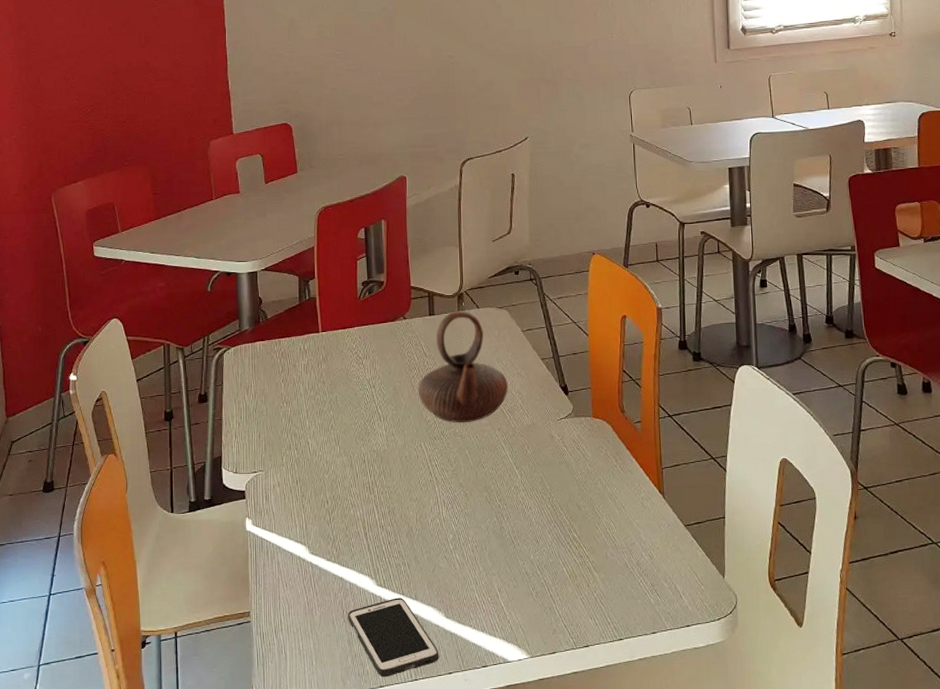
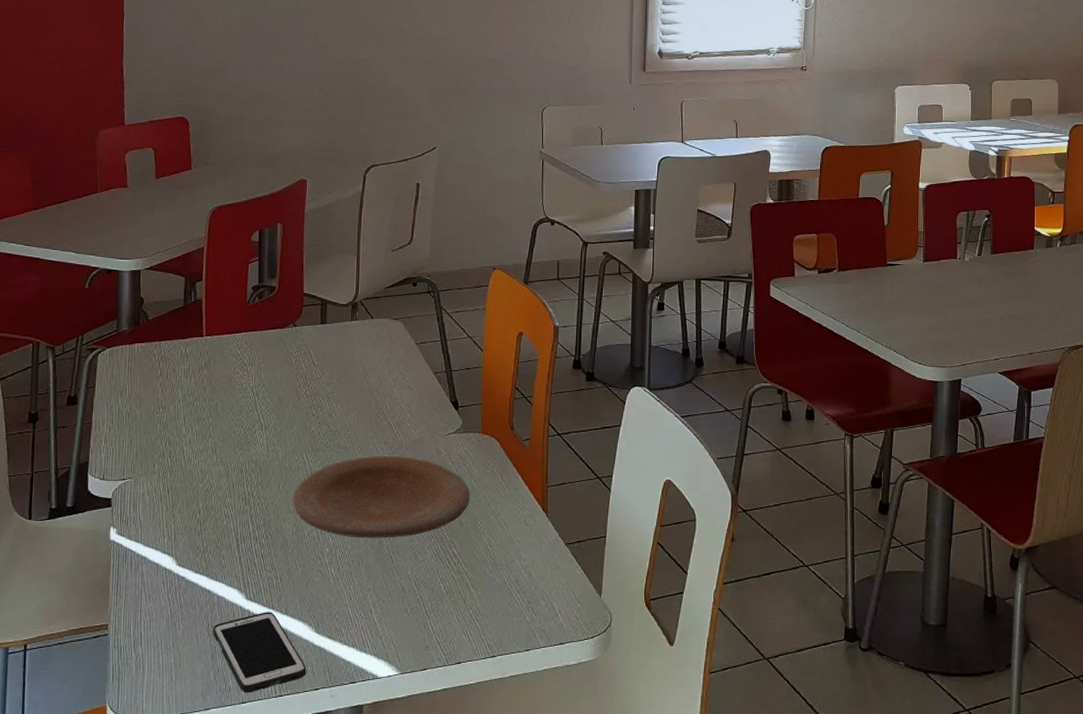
plate: none [414,442,586,524] -> present [292,456,470,538]
teapot: present [418,310,508,422] -> none [303,320,397,434]

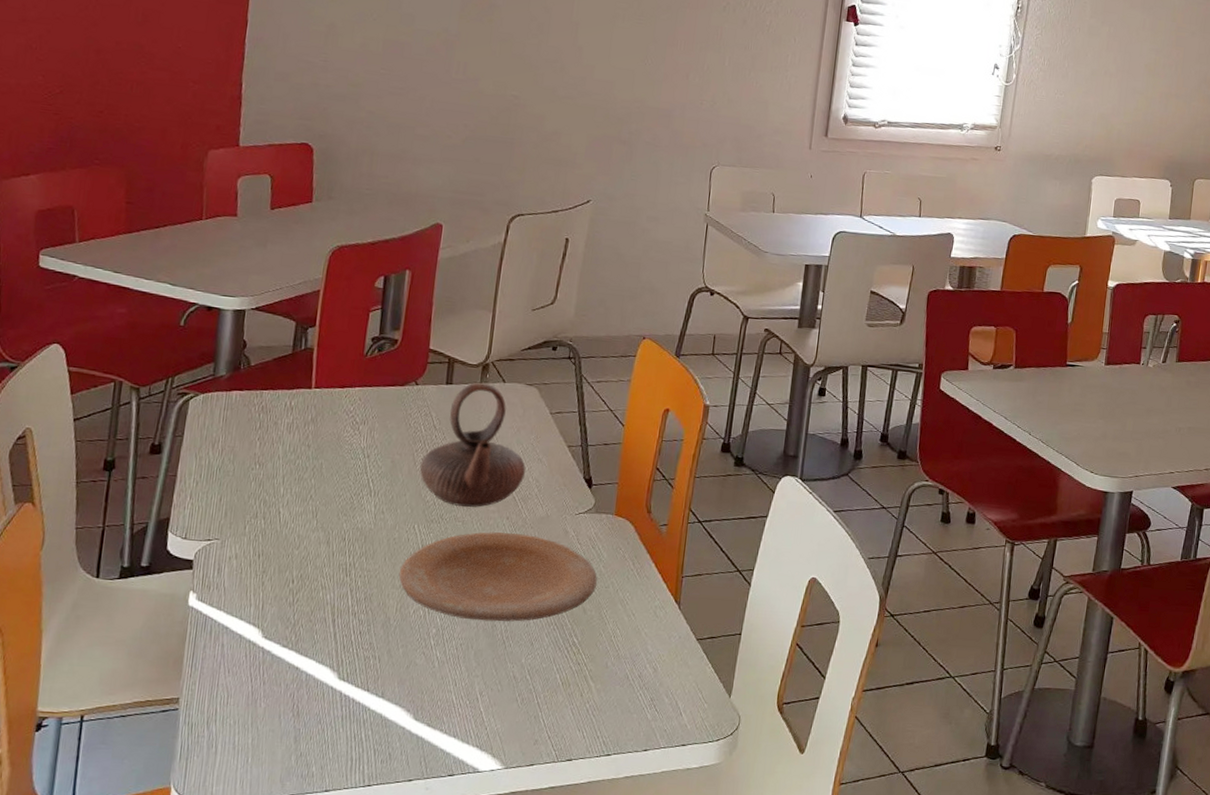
cell phone: present [212,612,307,693] -> none [297,694,401,781]
teapot: none [303,320,397,434] -> present [419,382,526,507]

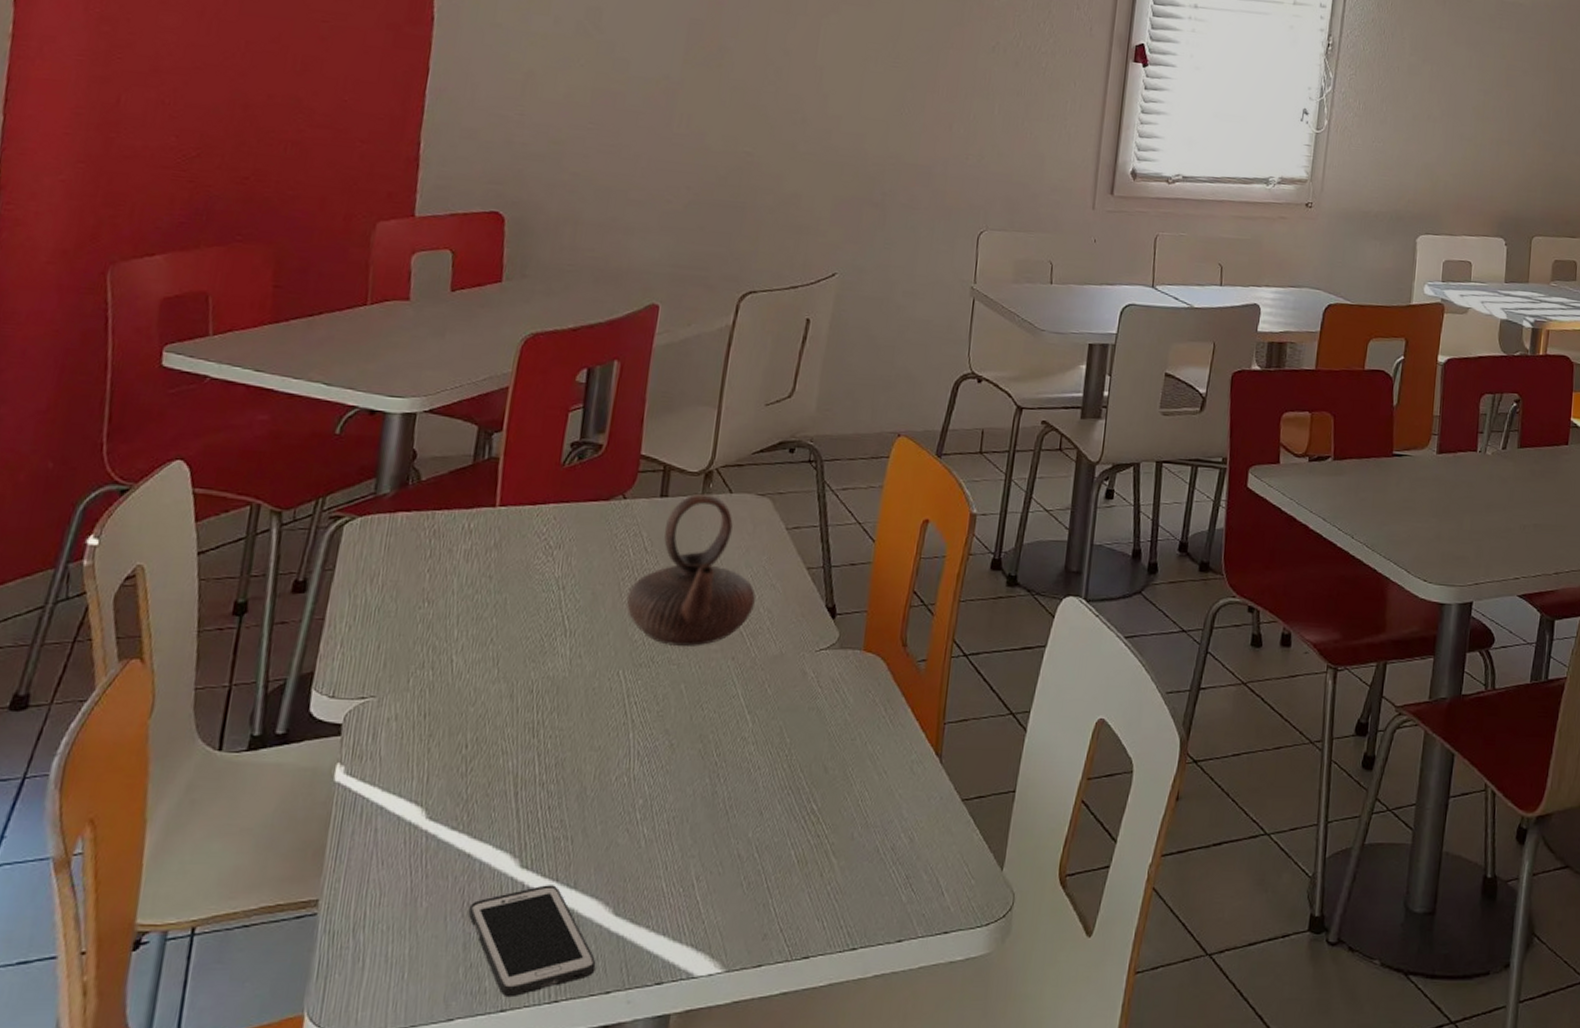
cell phone: none [297,694,401,781] -> present [468,885,596,998]
plate: present [398,532,597,622] -> none [598,676,841,787]

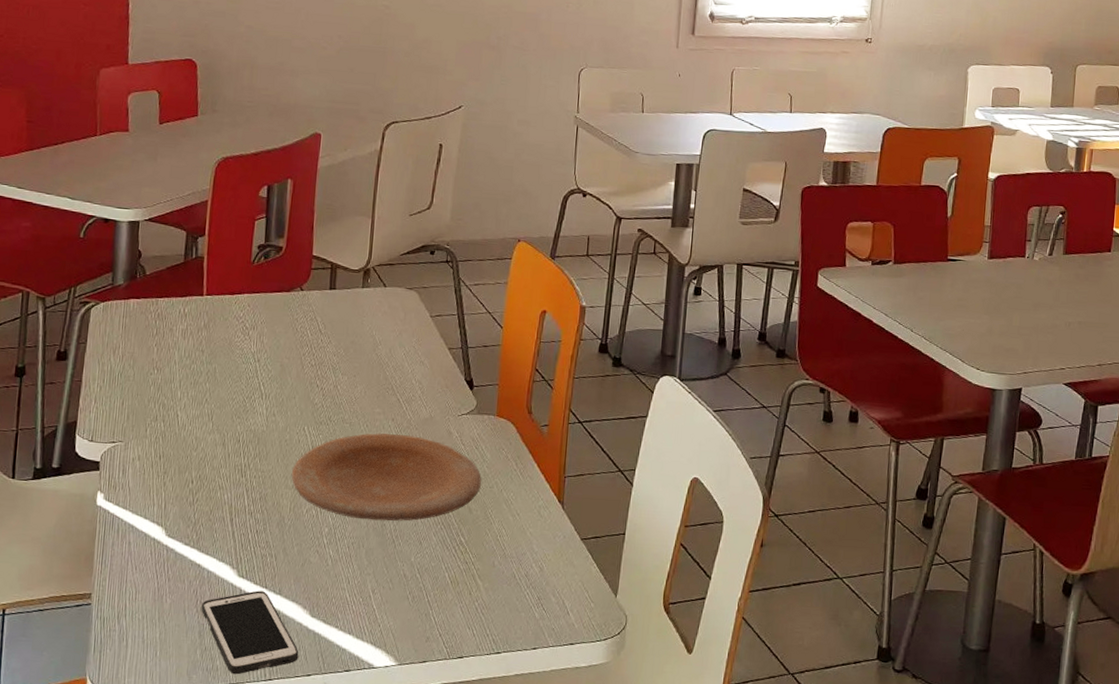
plate: none [598,676,841,787] -> present [291,433,481,521]
teapot: present [626,493,756,646] -> none [307,287,408,409]

